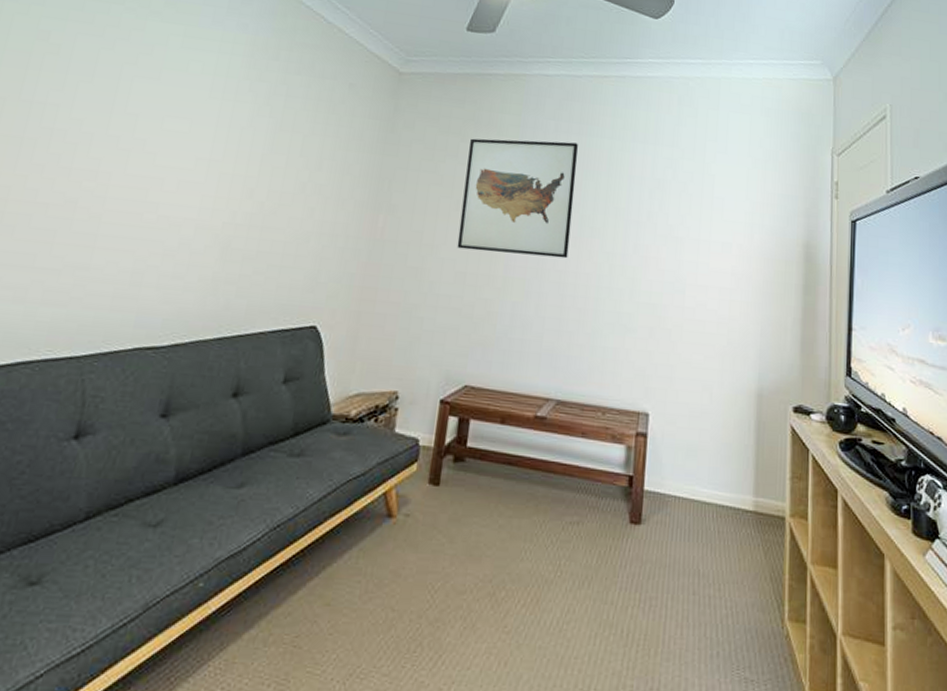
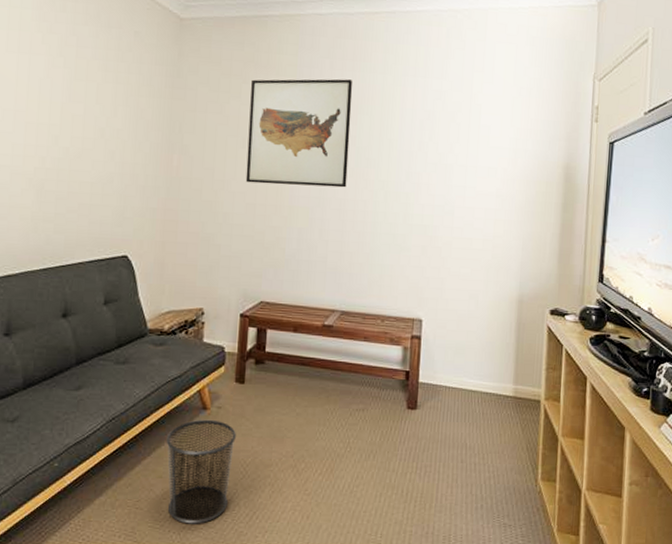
waste bin: none [333,529,425,670] -> present [166,419,236,524]

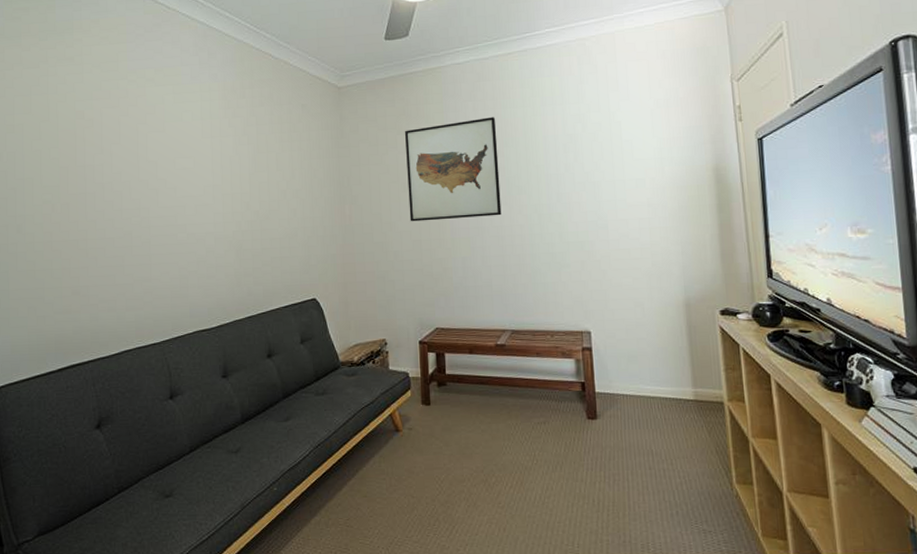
waste bin: present [166,419,236,524] -> none [366,440,428,540]

